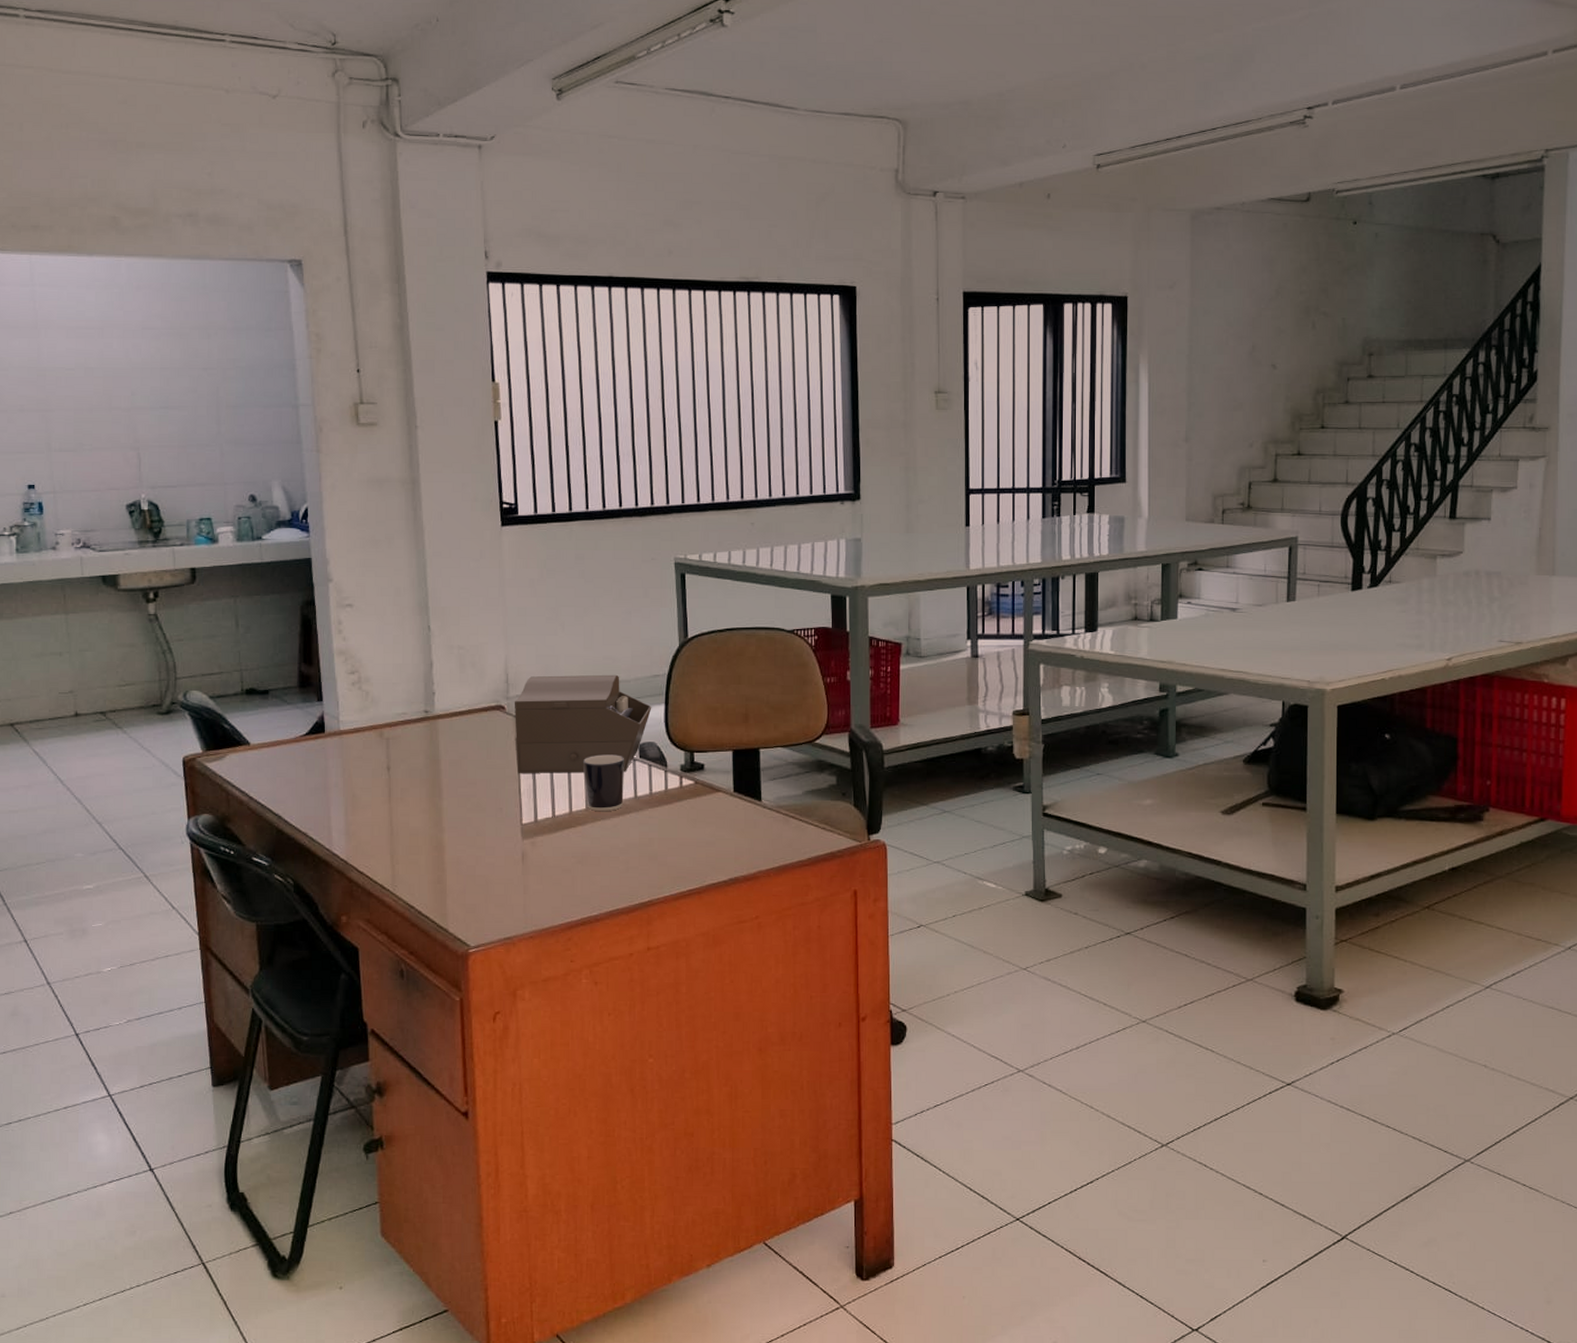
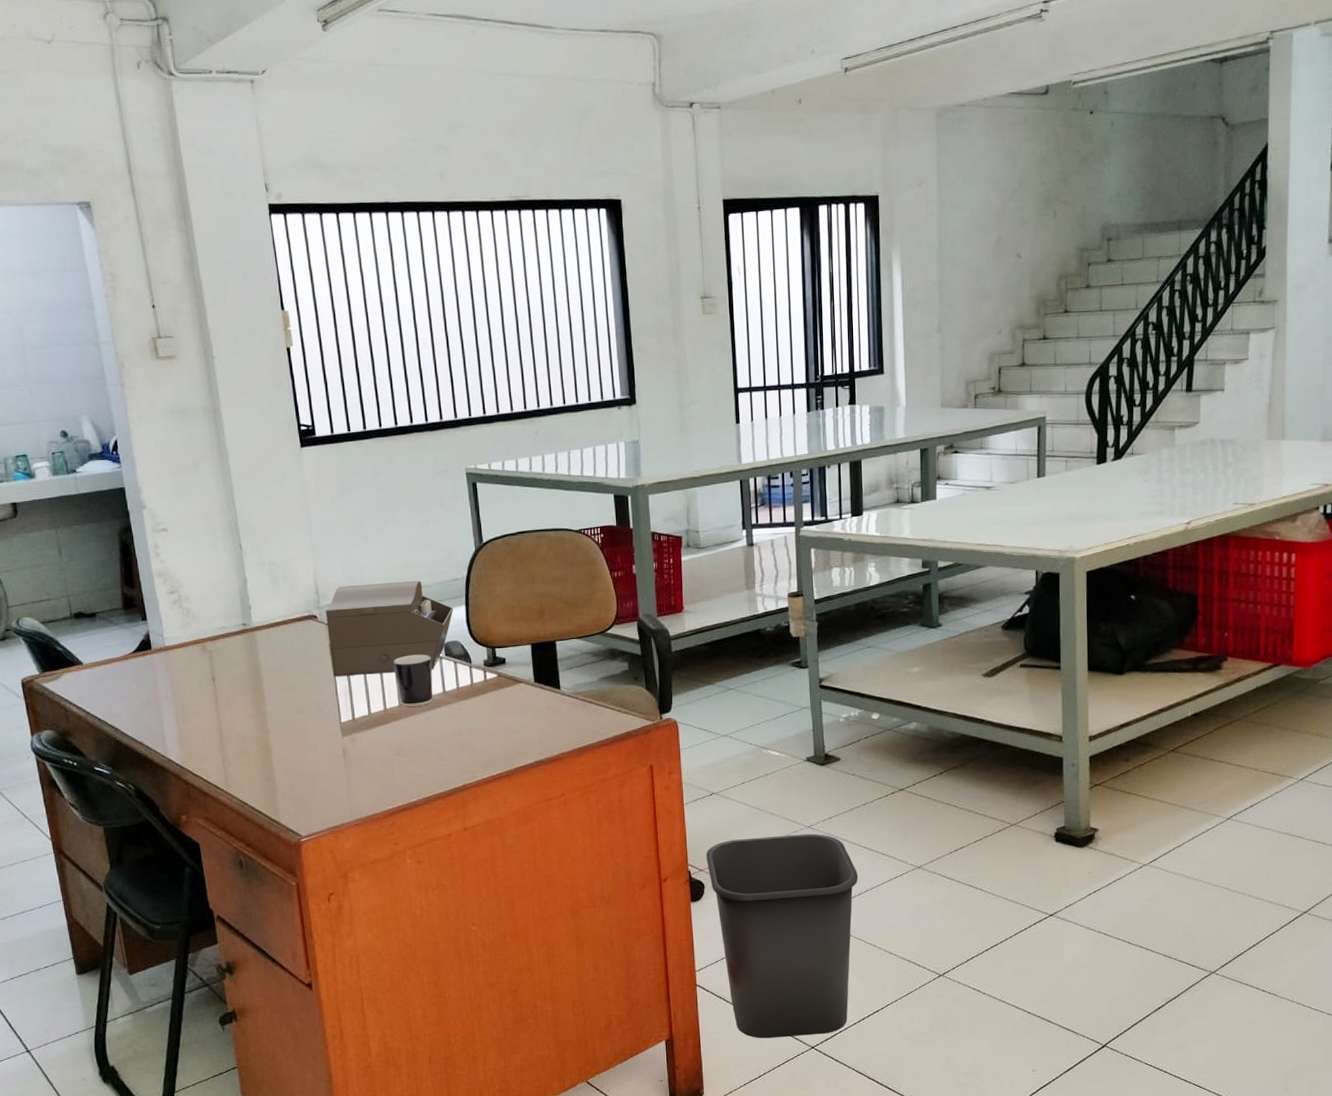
waste bin: none [910,976,1076,1206] -> present [706,833,858,1039]

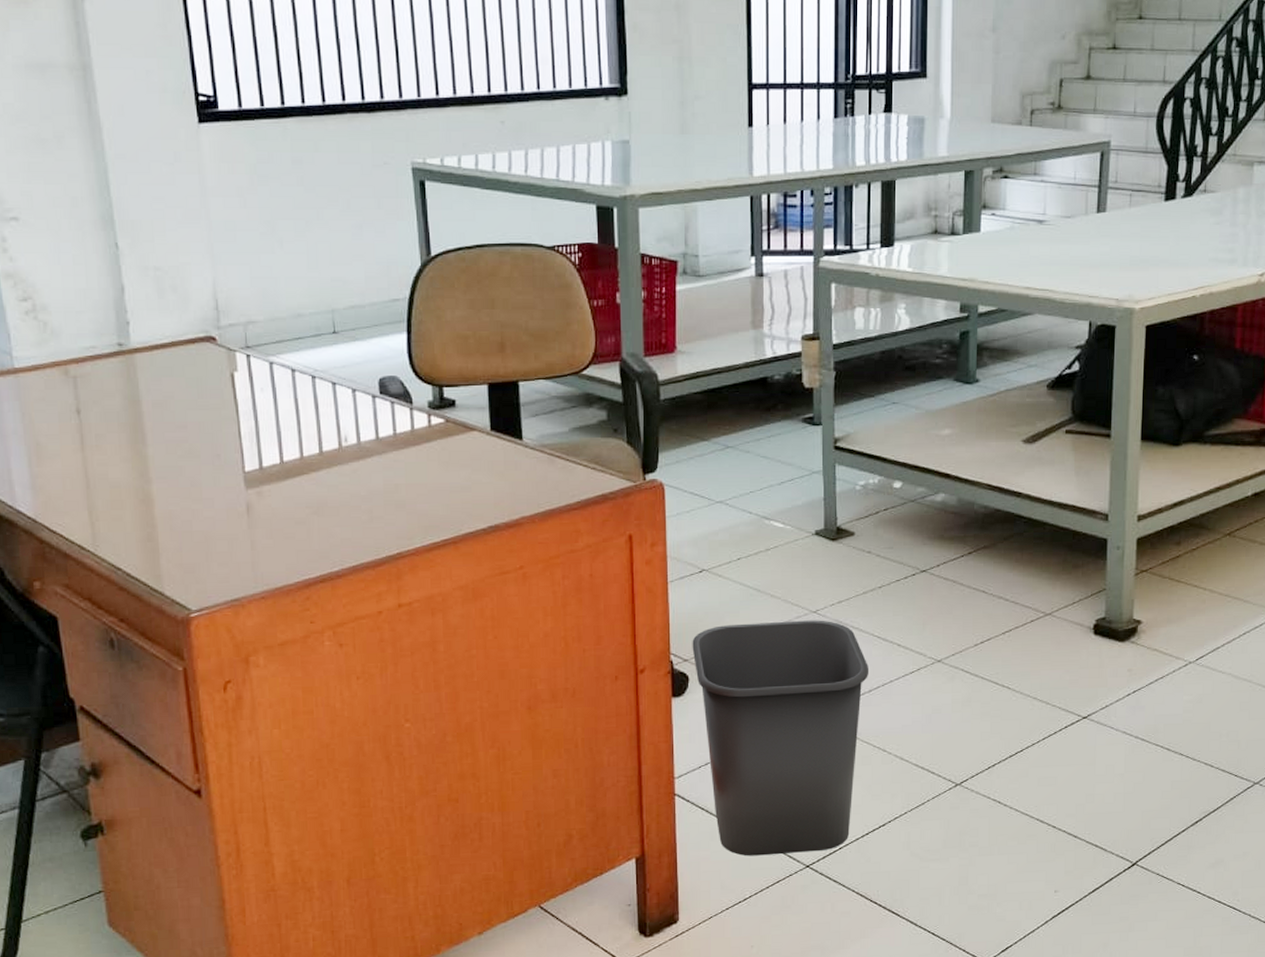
sewing box: present [325,580,454,676] -> none [226,299,392,414]
mug: present [392,654,433,708] -> none [312,391,364,456]

